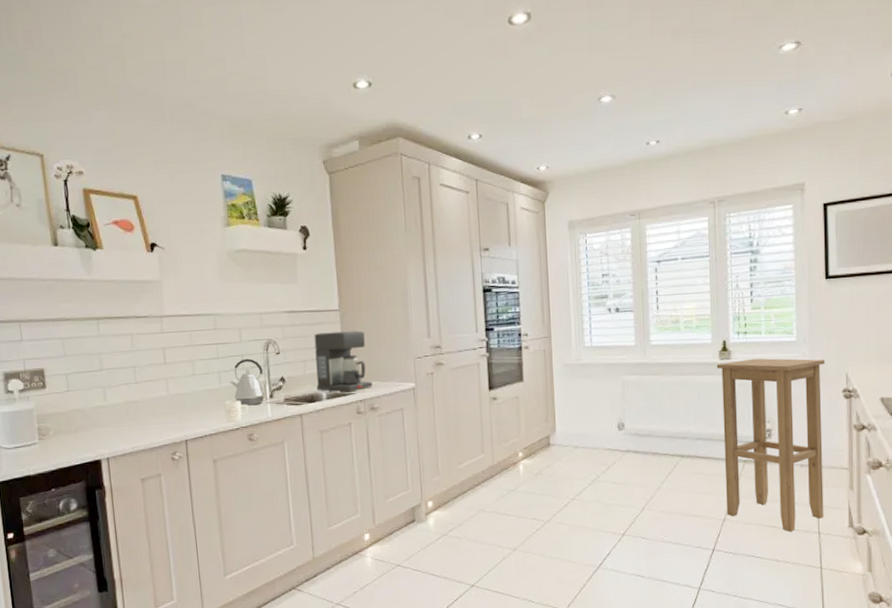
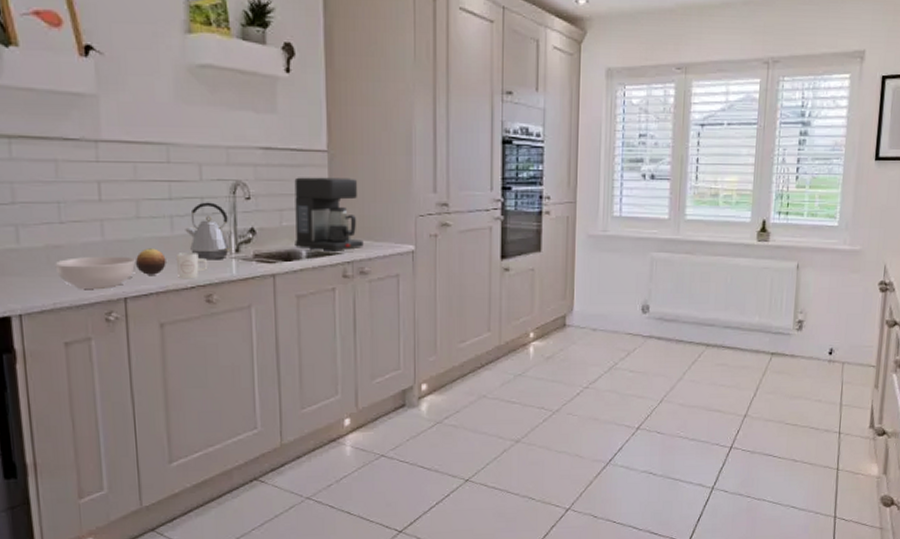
bowl: none [132,406,194,436] -> present [55,256,136,290]
fruit: none [193,399,217,421] -> present [136,248,166,275]
stool: present [716,358,825,532] -> none [748,242,865,431]

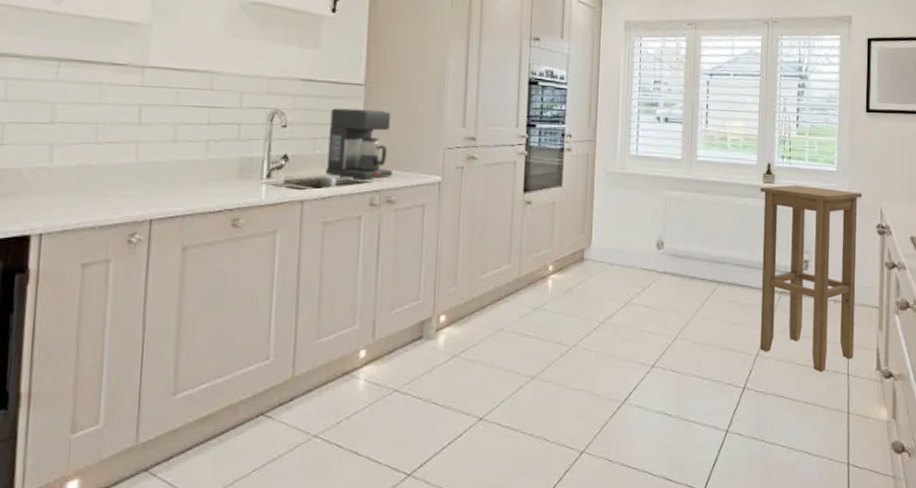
bowl: present [55,256,136,290] -> none [84,177,167,211]
fruit: present [136,248,166,275] -> none [166,171,197,198]
mug: present [176,253,209,279] -> none [206,176,239,203]
kettle: present [185,202,232,260] -> none [219,128,264,185]
stool: none [748,242,865,431] -> present [759,184,862,372]

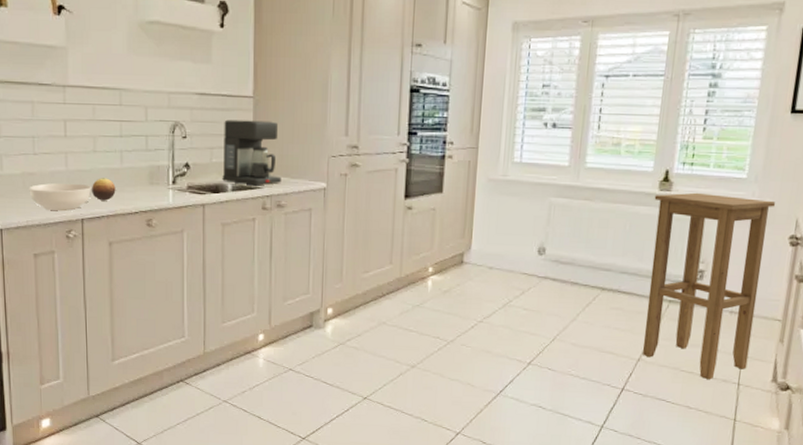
bowl: none [84,177,167,211] -> present [29,183,92,212]
fruit: none [166,171,197,198] -> present [92,178,116,201]

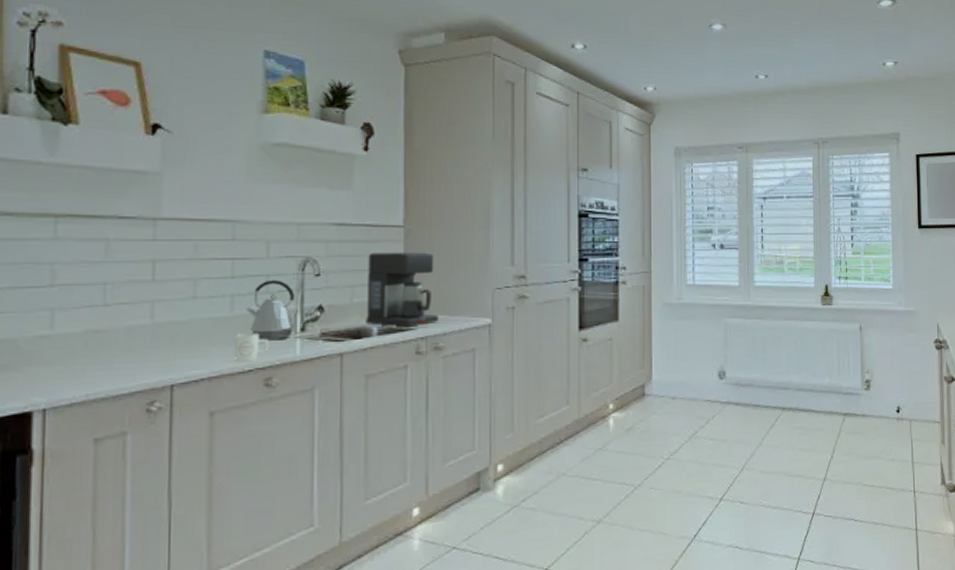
bowl: present [29,183,92,212] -> none [93,339,188,379]
fruit: present [92,178,116,201] -> none [188,330,223,359]
mug: none [123,182,150,206] -> present [233,333,270,362]
kettle: none [132,139,170,190] -> present [246,279,297,341]
stool: present [642,192,775,380] -> none [819,305,919,492]

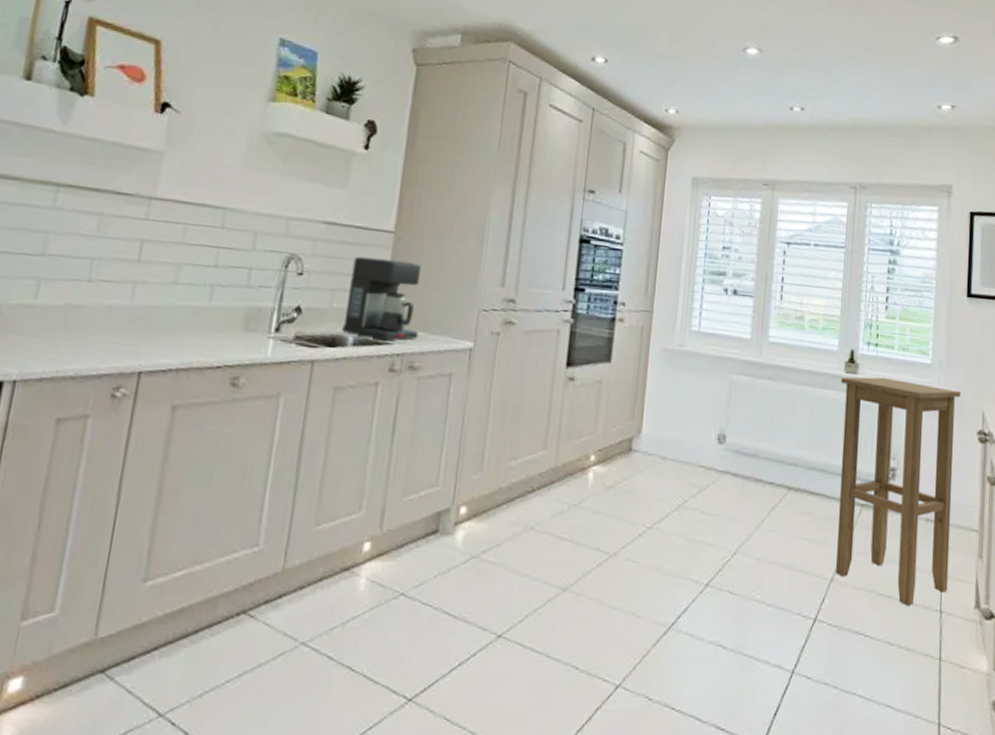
mug: present [233,333,270,362] -> none [205,326,243,358]
kettle: present [246,279,297,341] -> none [224,273,275,339]
stool: none [819,305,919,492] -> present [835,377,960,607]

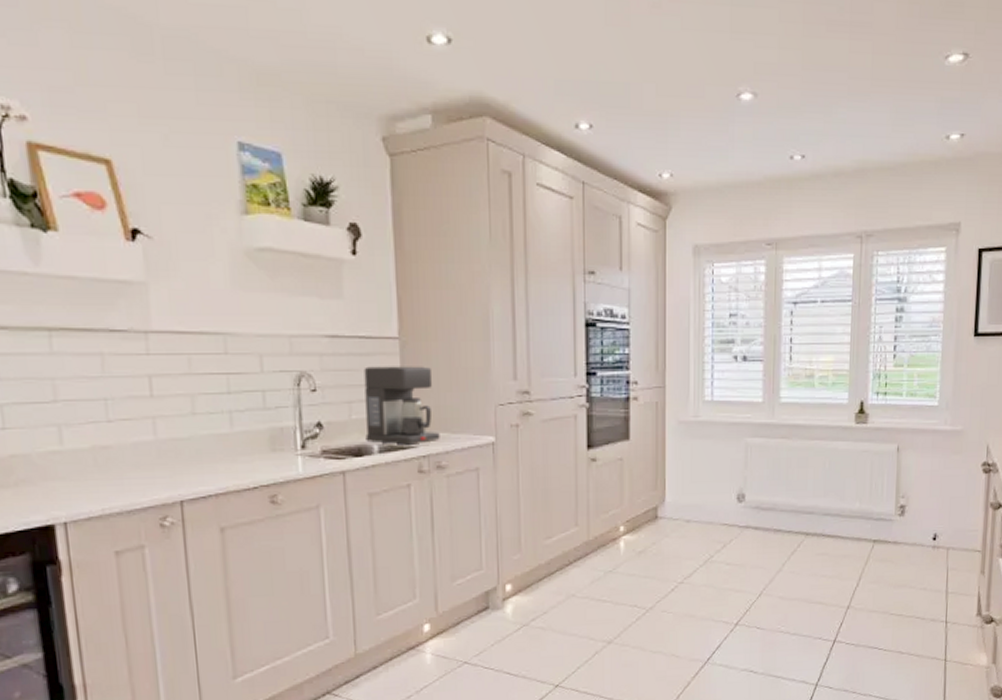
stool: present [835,377,960,607] -> none [851,423,966,621]

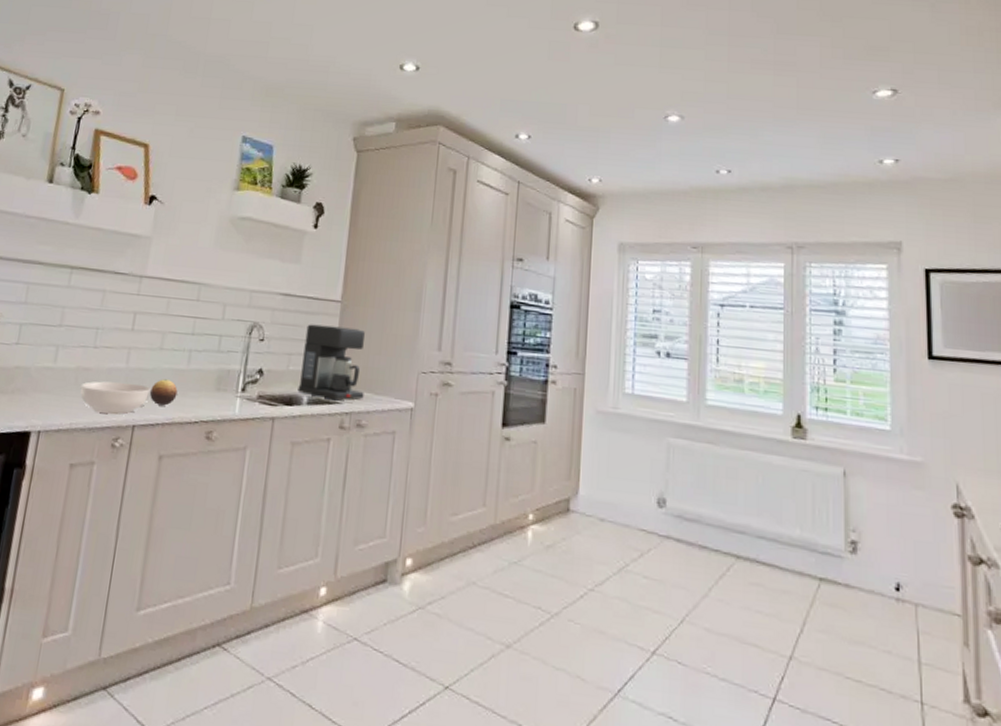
bowl: none [102,455,193,494] -> present [80,381,151,416]
fruit: none [192,446,226,476] -> present [150,379,178,406]

